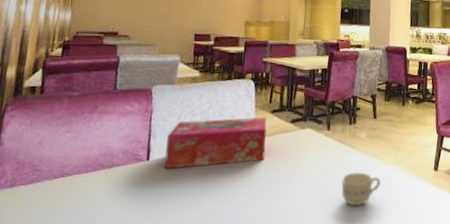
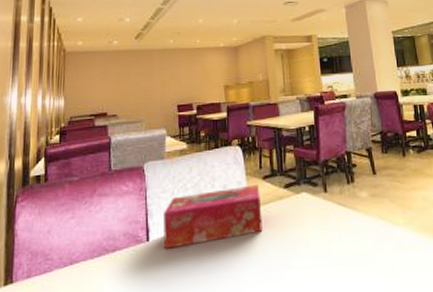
cup: present [341,172,381,206] -> none [348,237,392,278]

